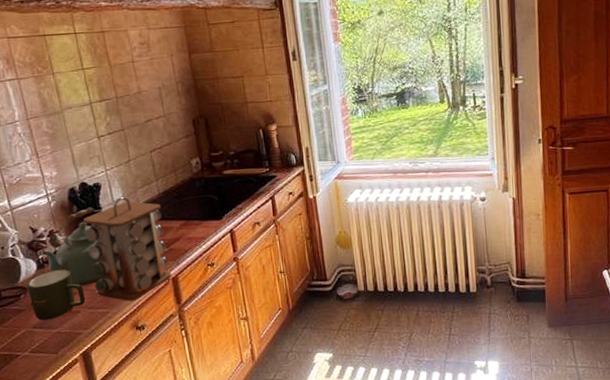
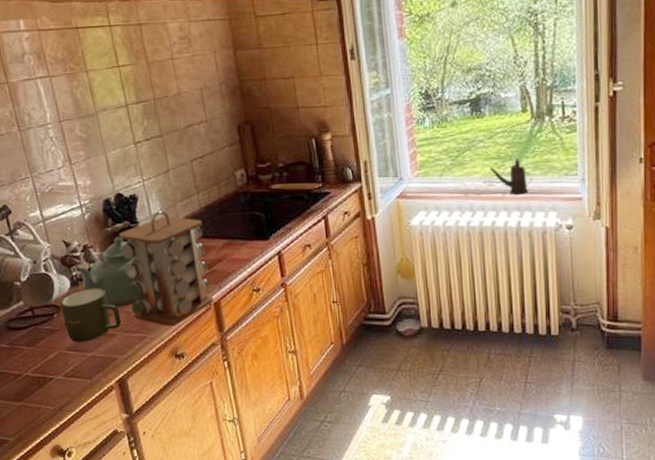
watering can: none [414,142,451,173] -> present [489,159,533,195]

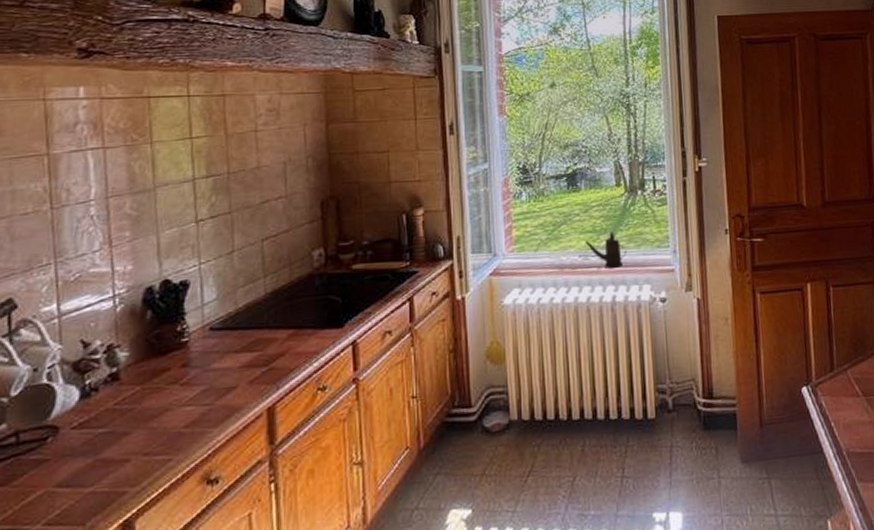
mug: present [60,287,121,344] -> none [59,398,141,476]
kettle: present [75,221,139,307] -> none [90,312,185,423]
spice rack: present [119,211,214,327] -> none [156,299,268,443]

